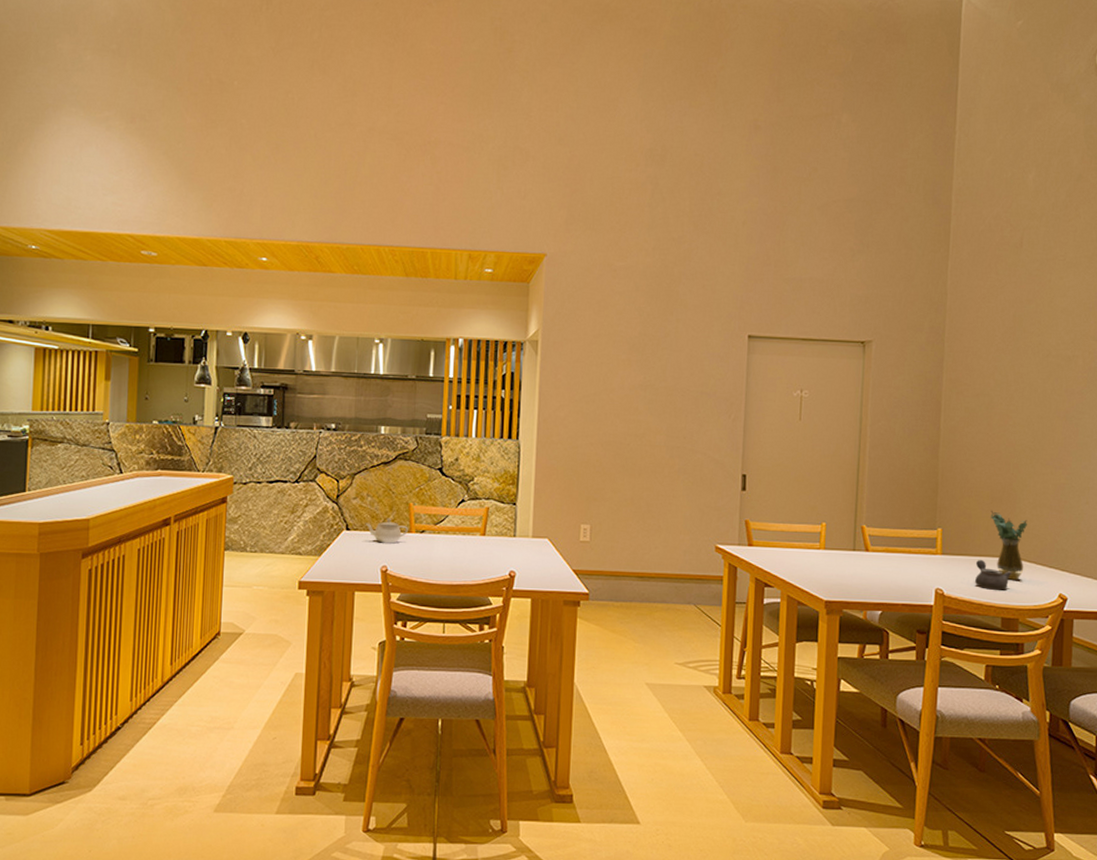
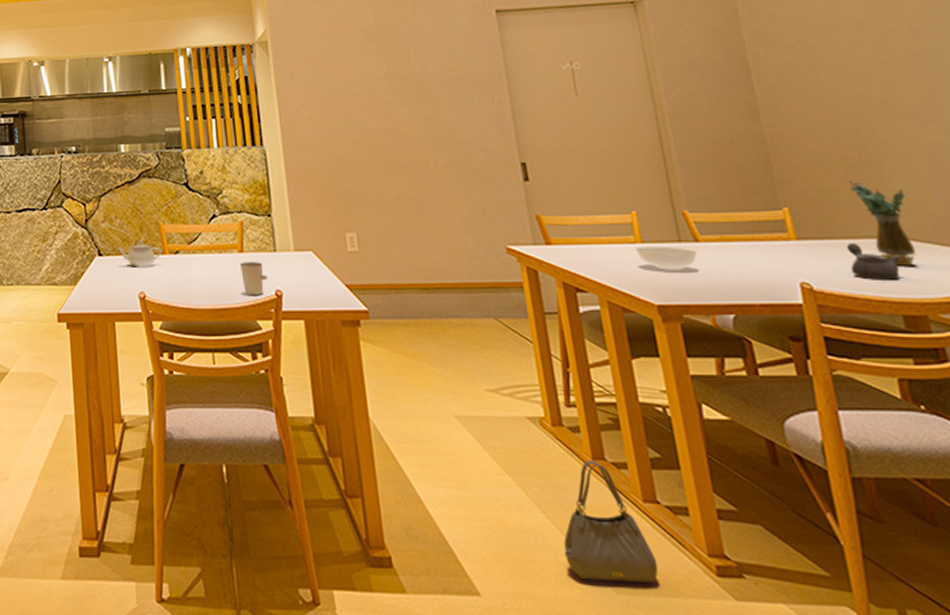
cup: none [480,544,505,574] -> present [240,262,268,295]
handbag: none [712,721,781,814] -> present [563,460,659,584]
bowl: none [819,552,866,573] -> present [636,246,698,270]

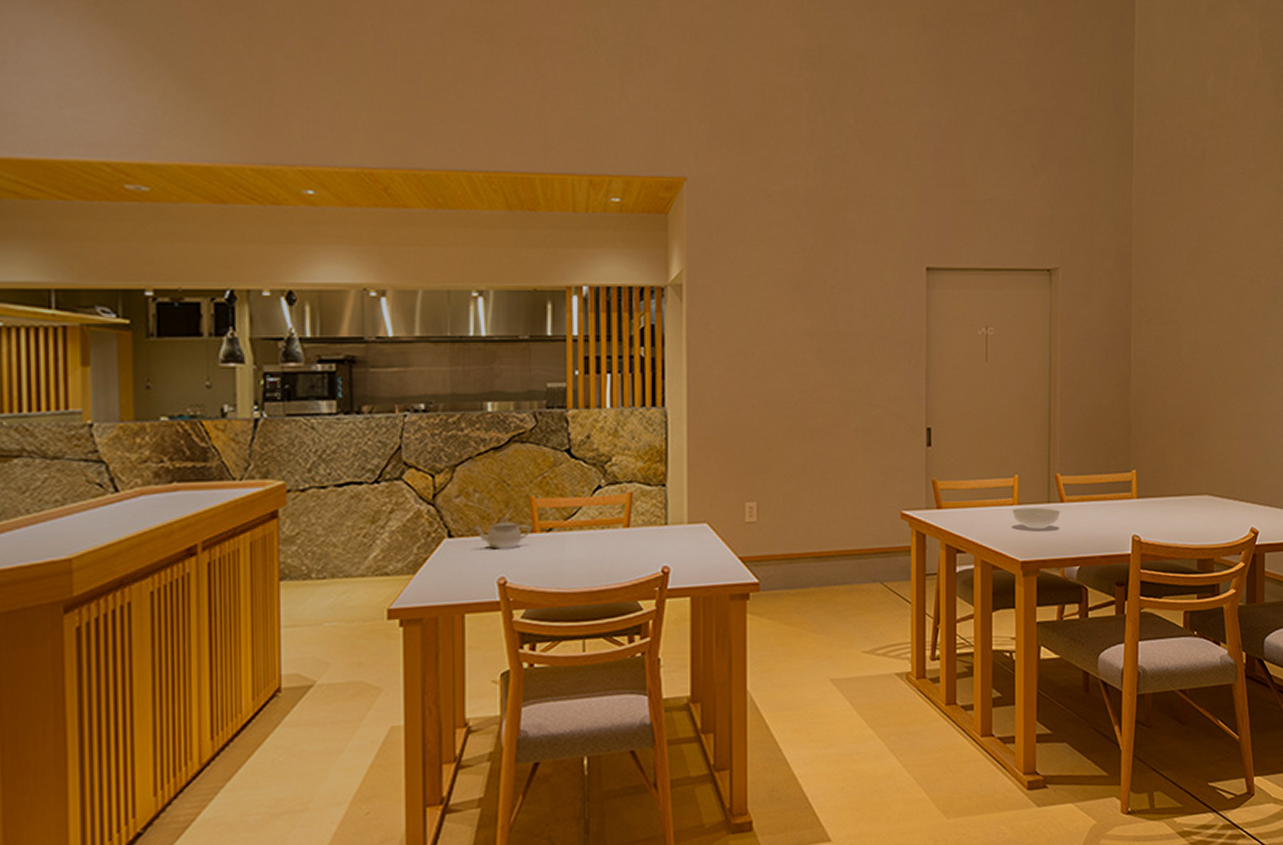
cup: present [240,262,268,295] -> none [625,537,656,574]
handbag: present [563,460,659,584] -> none [910,706,984,812]
teapot: present [846,242,901,280] -> none [1170,499,1206,531]
vase: present [848,180,917,266] -> none [1183,445,1219,518]

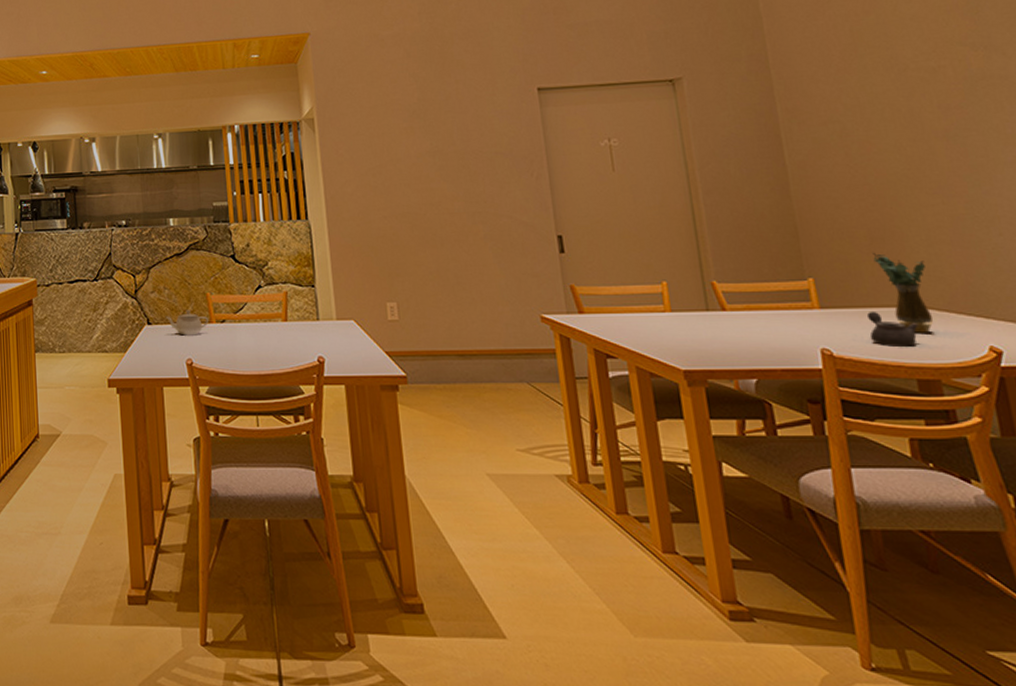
bowl: present [1012,507,1061,529] -> none [665,315,724,337]
teapot: none [1170,499,1206,531] -> present [866,311,919,347]
vase: none [1183,445,1219,518] -> present [872,252,934,333]

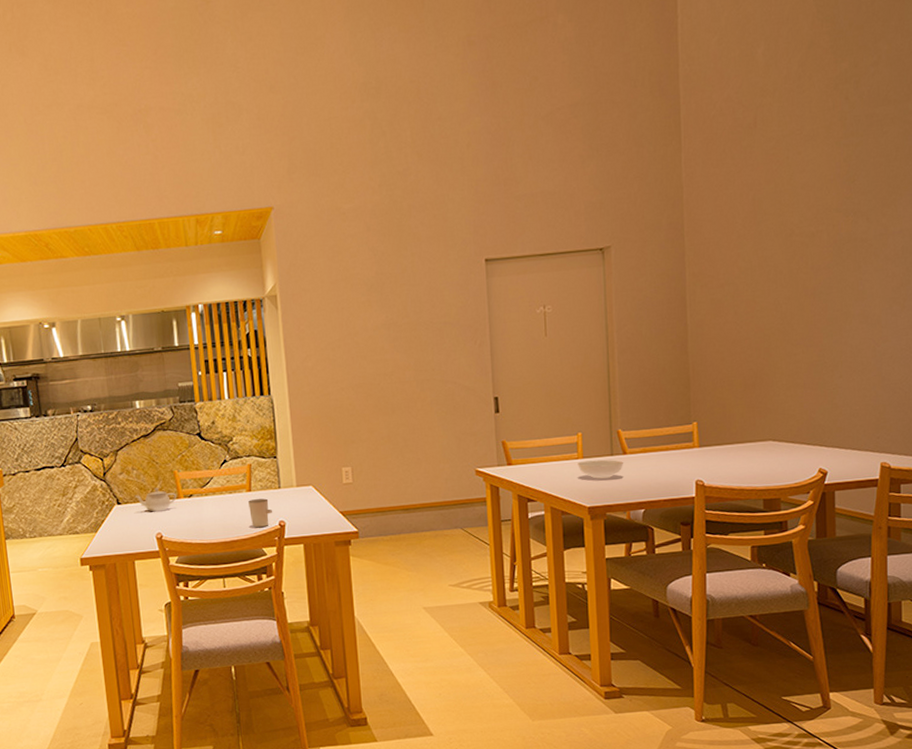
cup: none [284,330,311,361] -> present [248,498,273,527]
bowl: none [665,315,724,337] -> present [577,459,624,479]
teapot: present [866,311,919,347] -> none [733,446,770,475]
vase: present [872,252,934,333] -> none [744,397,782,462]

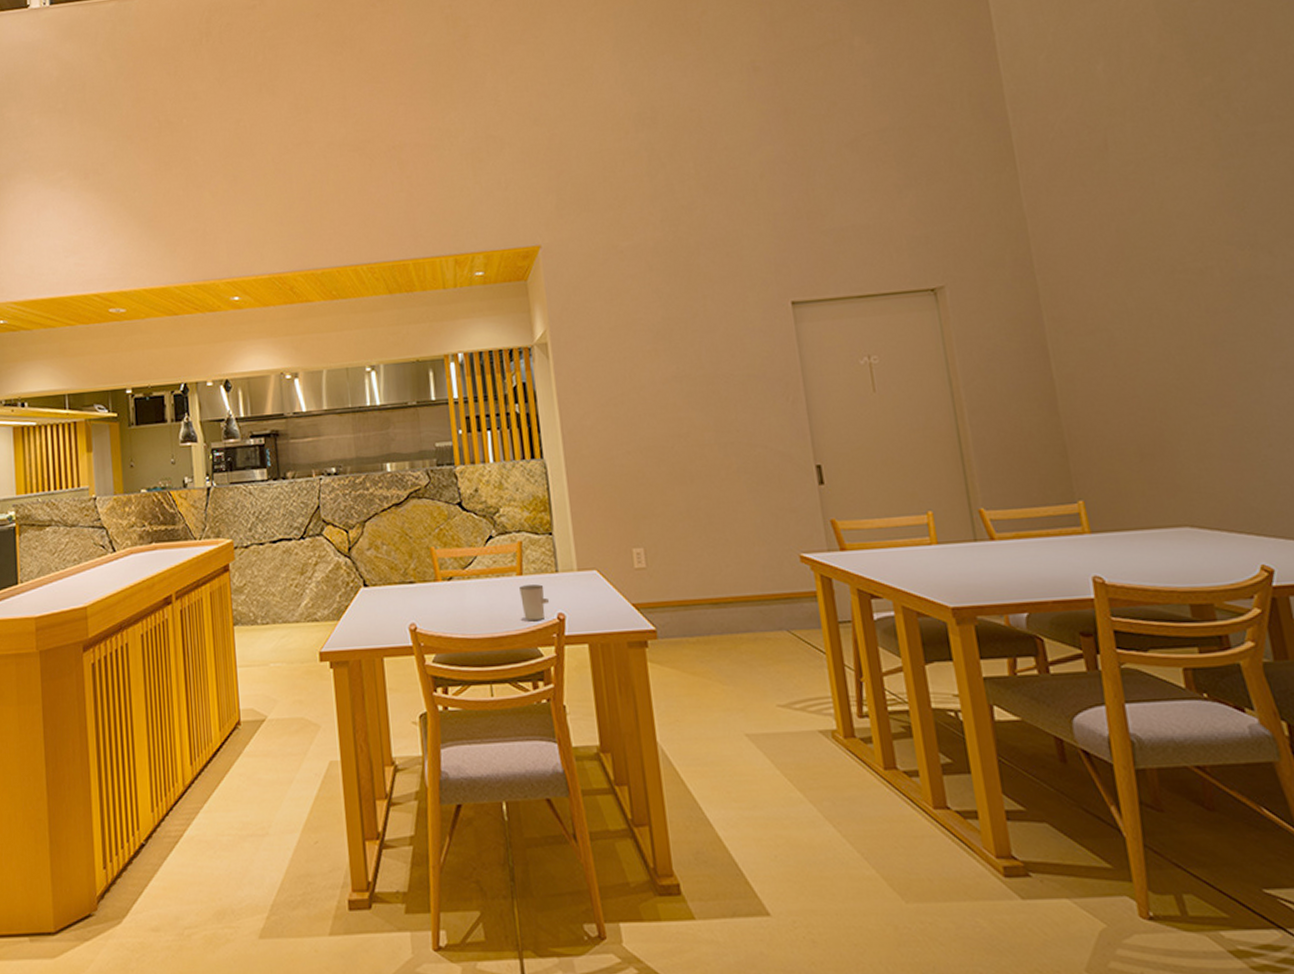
teapot: present [134,487,177,512] -> none [384,567,435,597]
bowl: present [577,459,624,479] -> none [931,546,993,571]

